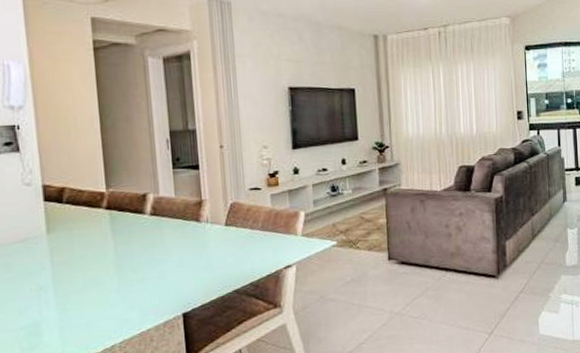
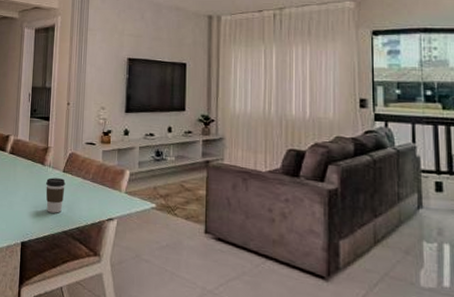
coffee cup: none [205,233,231,274] -> present [46,177,66,213]

